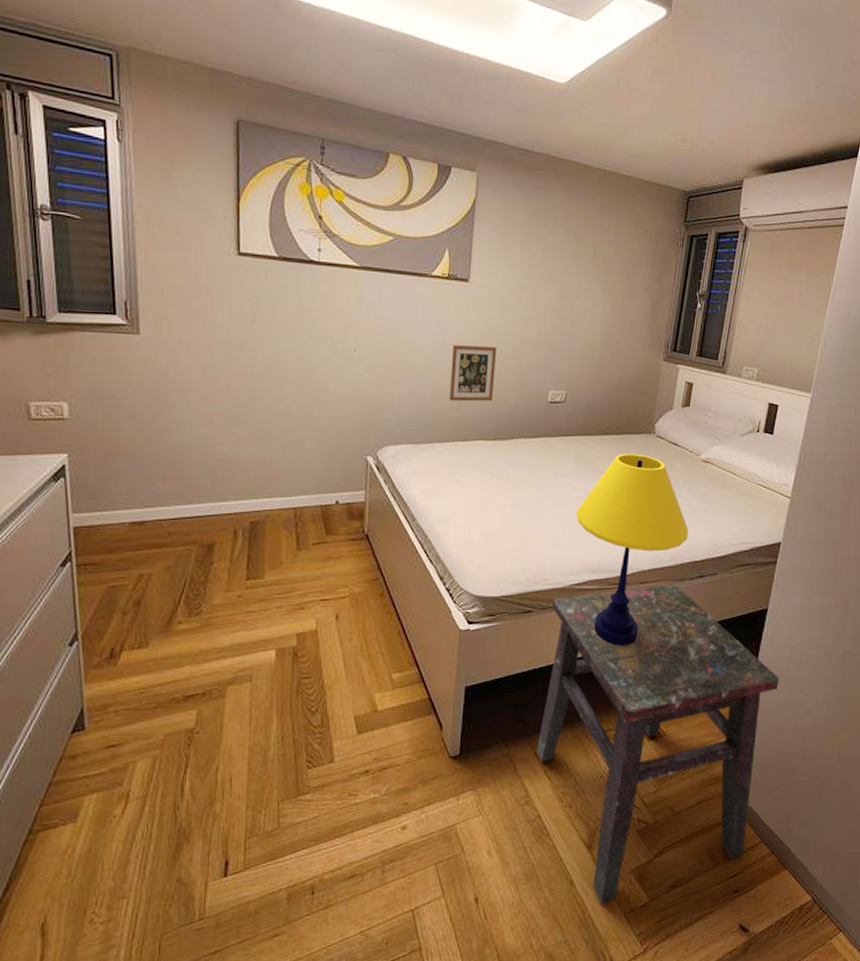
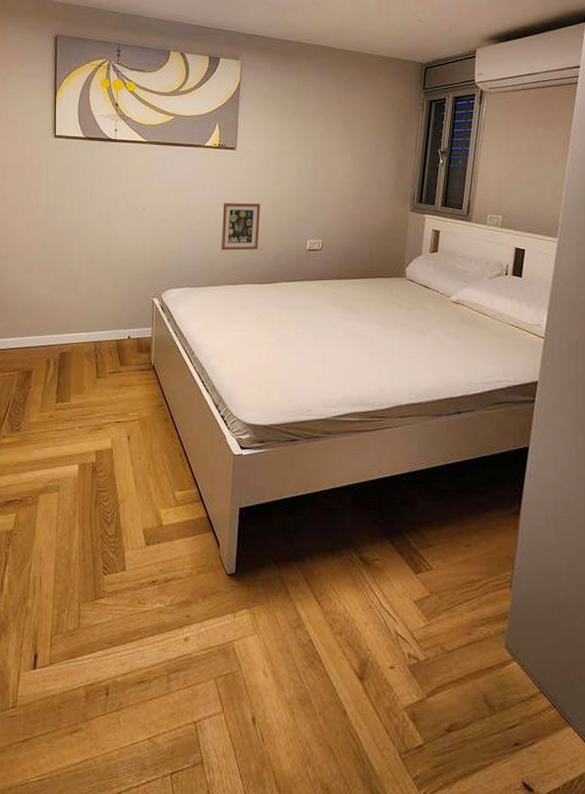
side table: present [536,584,779,905] -> none [306,419,547,741]
table lamp: present [576,453,688,646] -> none [336,295,443,478]

